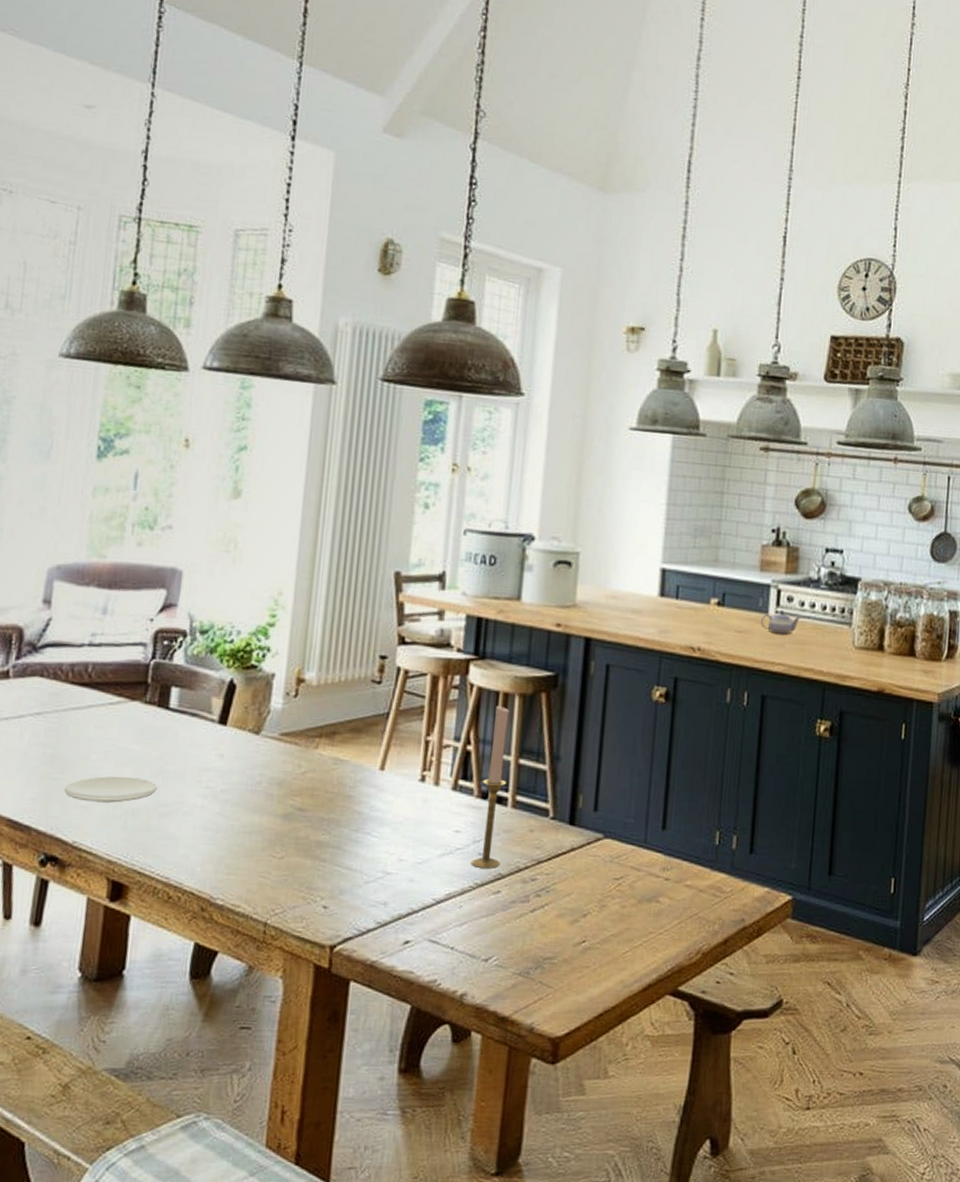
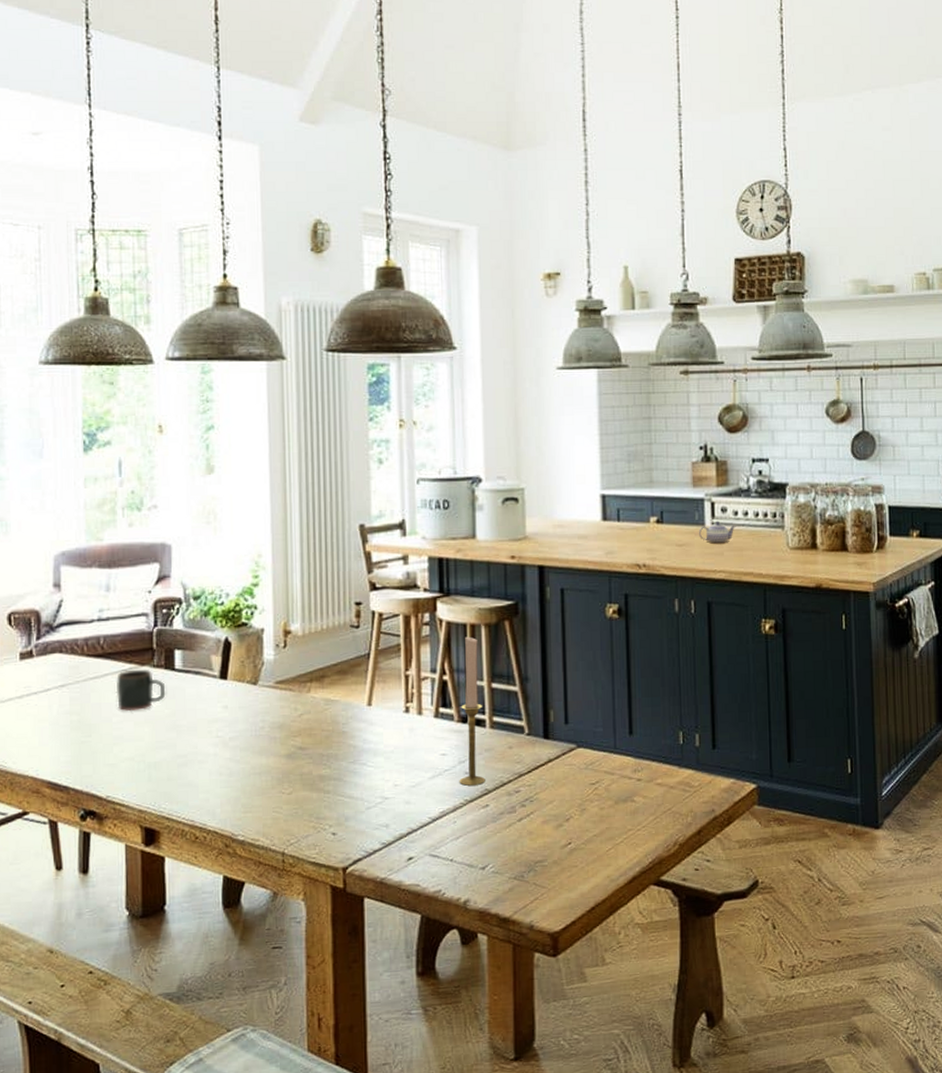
plate: present [64,776,158,803] -> none [93,733,174,760]
mug: none [98,703,156,750] -> present [115,669,166,712]

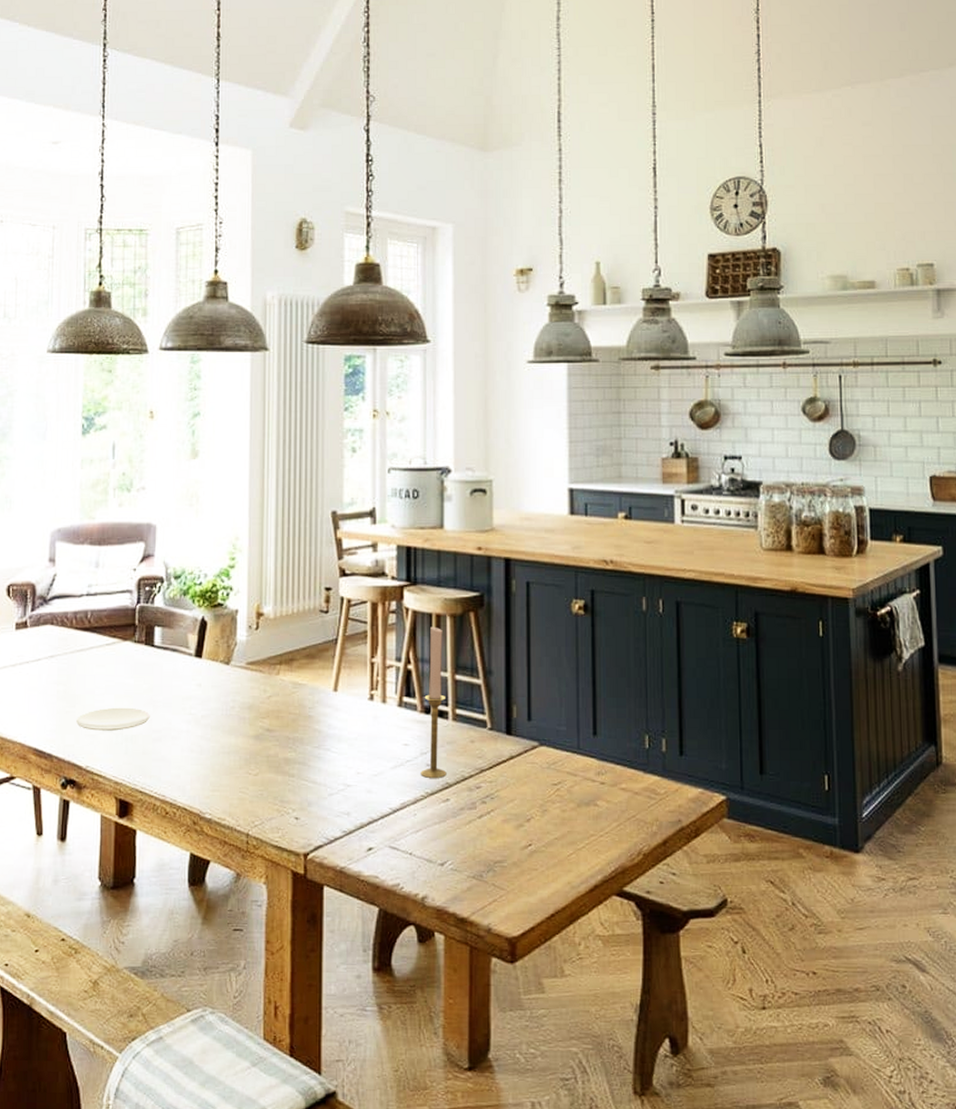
plate: none [93,733,174,760] -> present [76,707,150,731]
mug: present [115,669,166,712] -> none [99,644,145,685]
teapot: present [698,520,736,545] -> none [667,518,707,543]

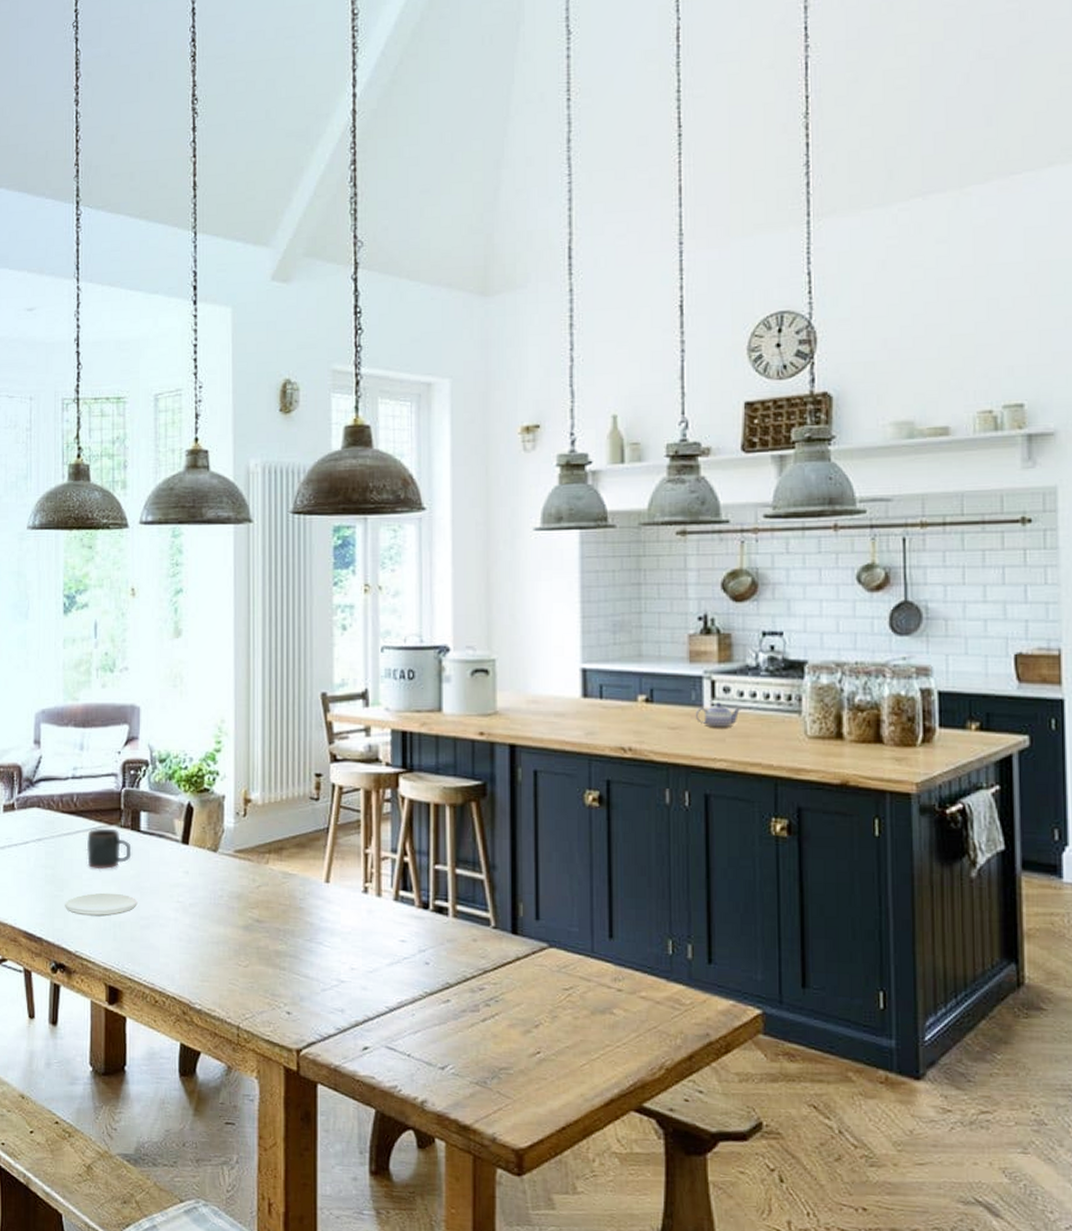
mug: none [99,644,145,685] -> present [86,828,132,870]
candlestick: present [420,626,447,778] -> none [419,816,447,977]
teapot: none [667,518,707,543] -> present [695,702,742,730]

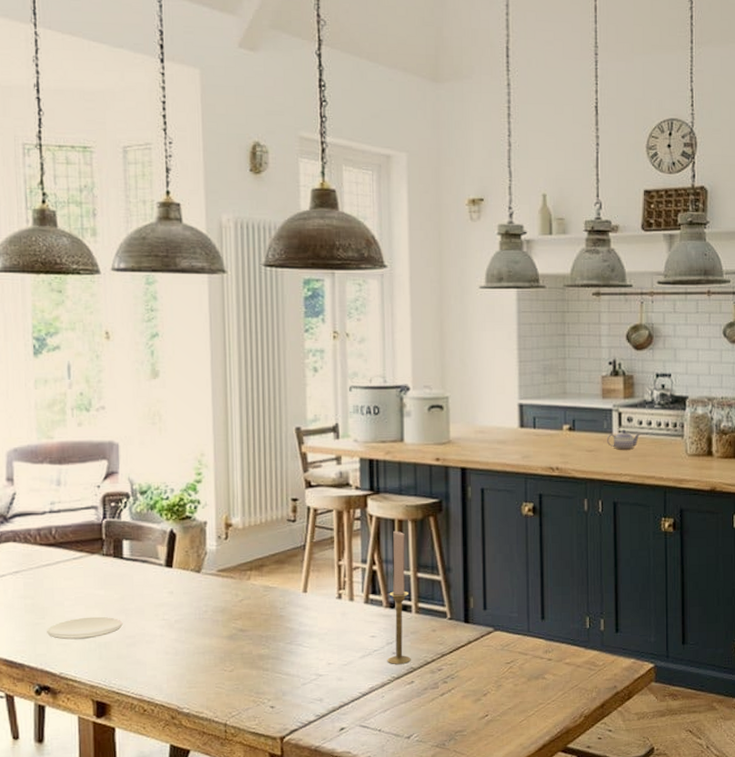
mug: present [86,828,132,870] -> none [67,557,115,596]
candlestick: none [419,816,447,977] -> present [387,531,411,664]

